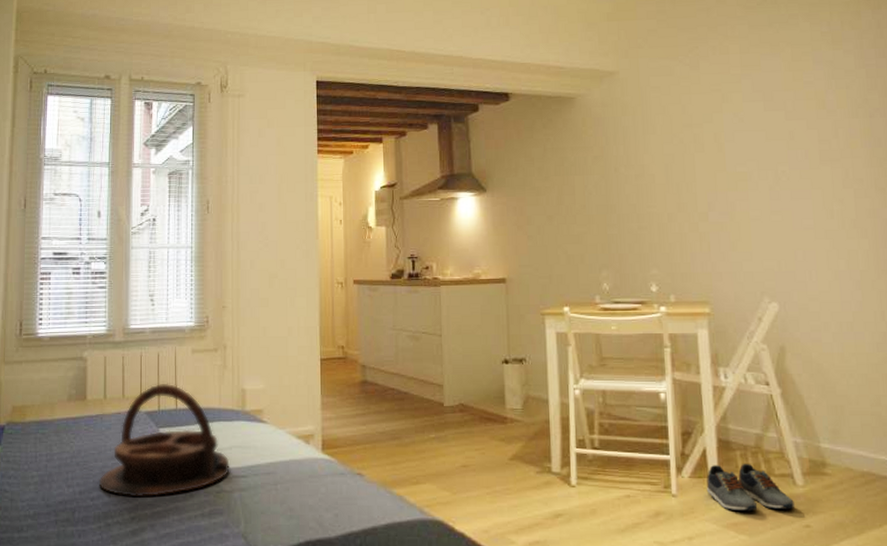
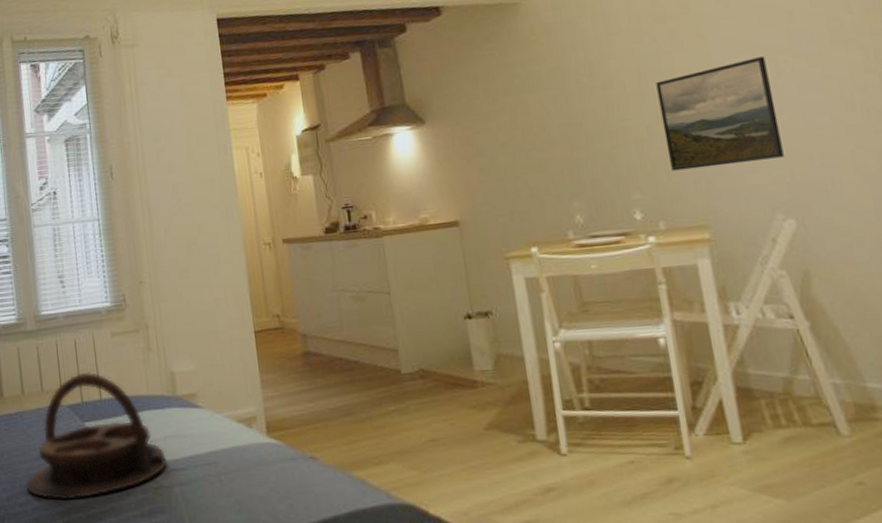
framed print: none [679,166,774,254] -> present [656,56,784,171]
shoe: present [706,463,794,512] -> none [726,413,841,471]

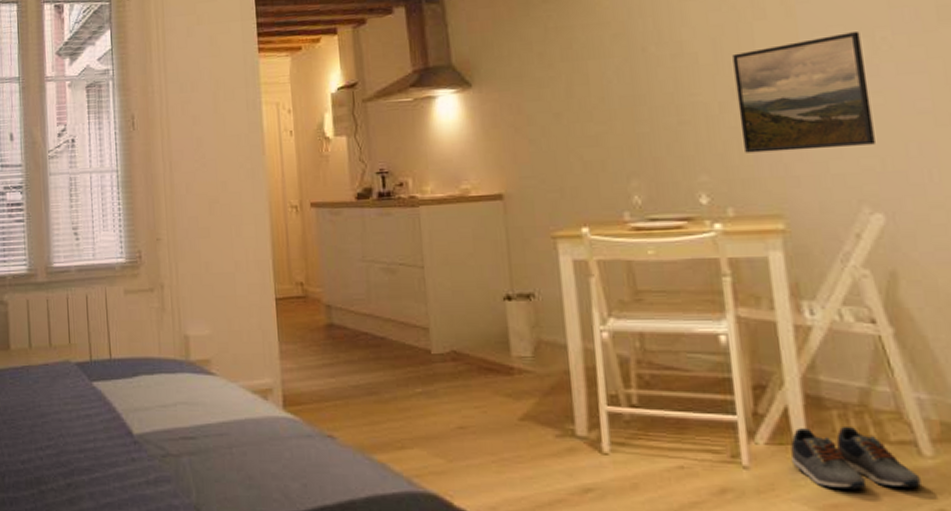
serving tray: present [25,371,167,501] -> none [28,329,176,461]
shoe: none [726,413,841,471] -> present [790,425,921,490]

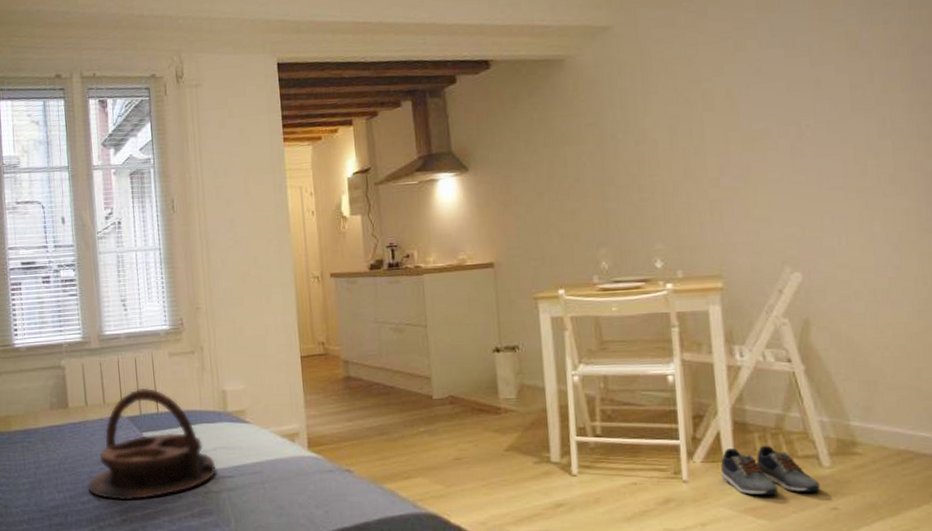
serving tray: none [28,329,176,461] -> present [87,387,216,501]
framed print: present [733,32,875,153] -> none [686,120,797,224]

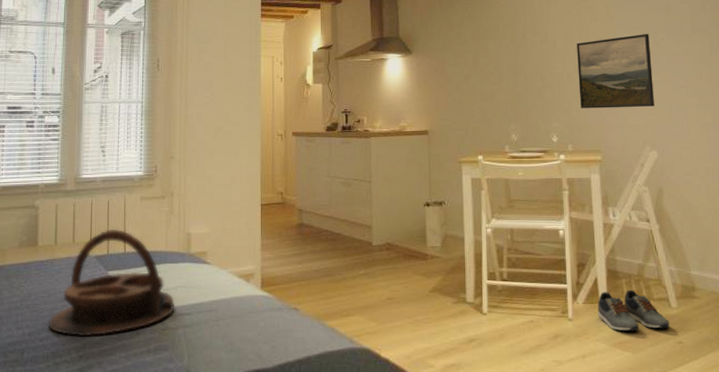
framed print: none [686,120,797,224] -> present [577,34,654,109]

